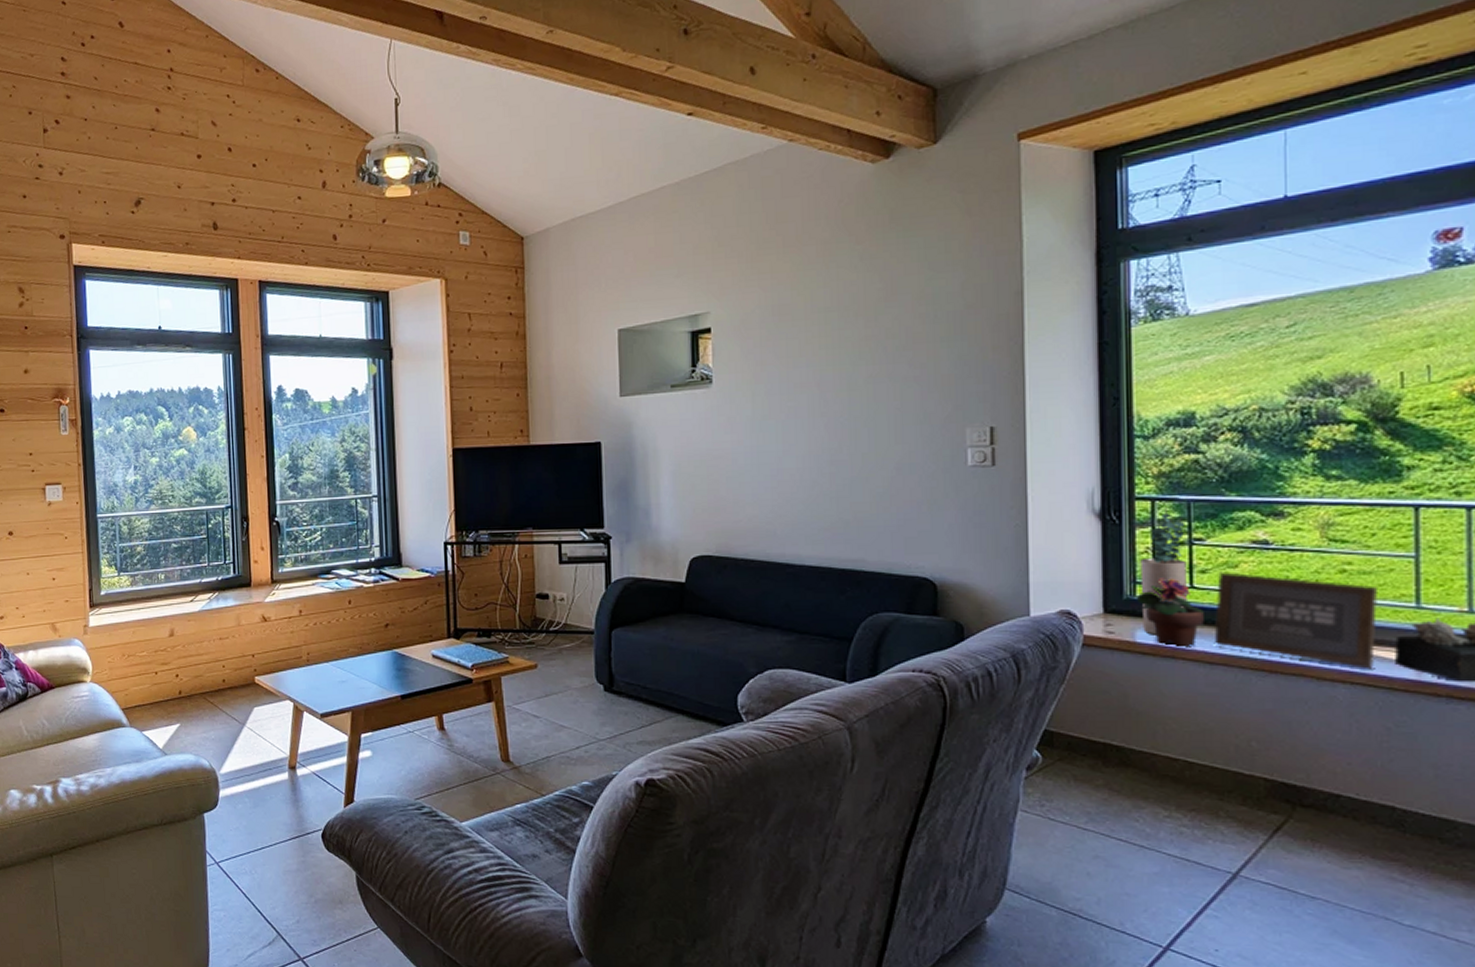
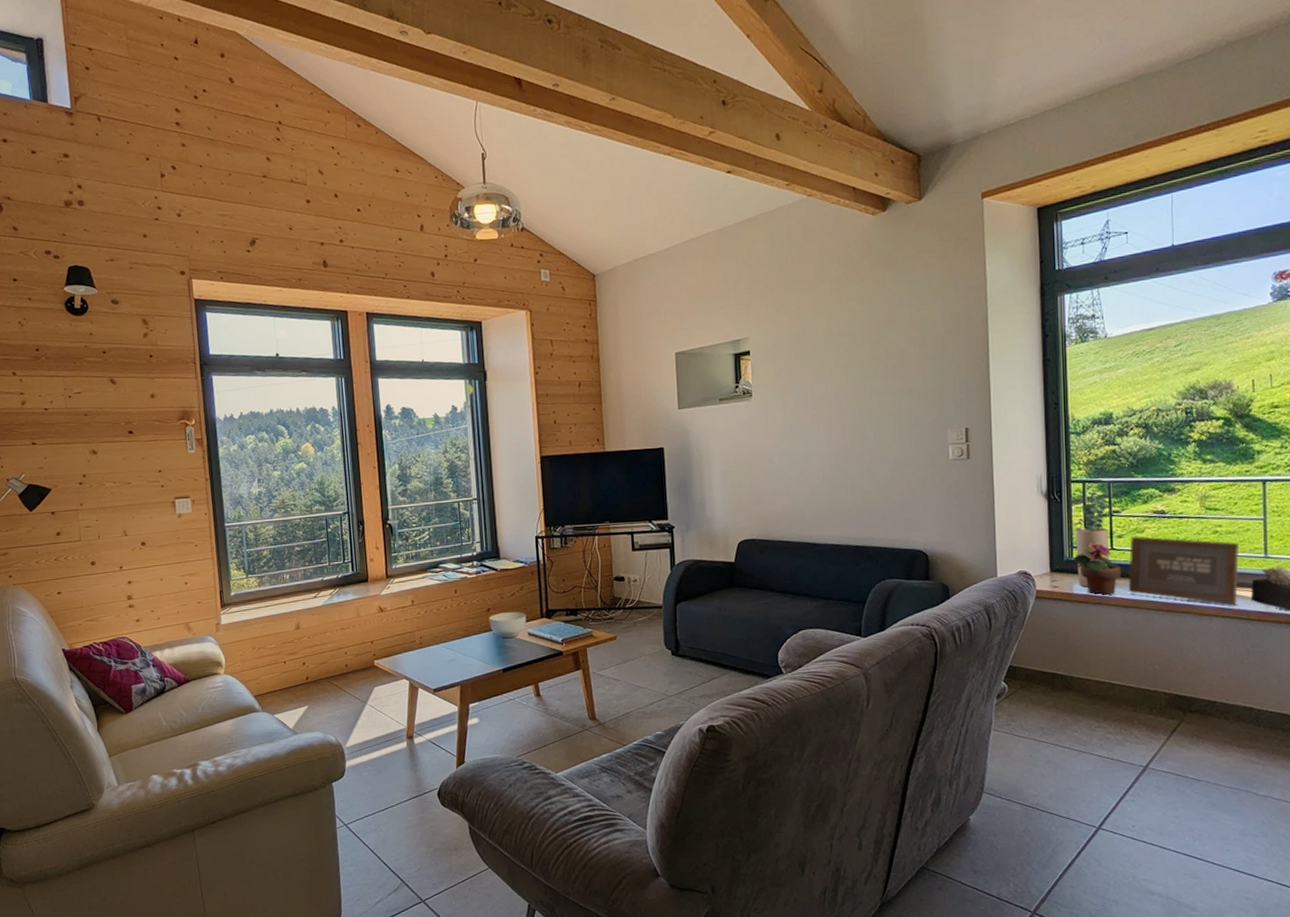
bowl: none [387,628,431,660] -> present [489,611,527,639]

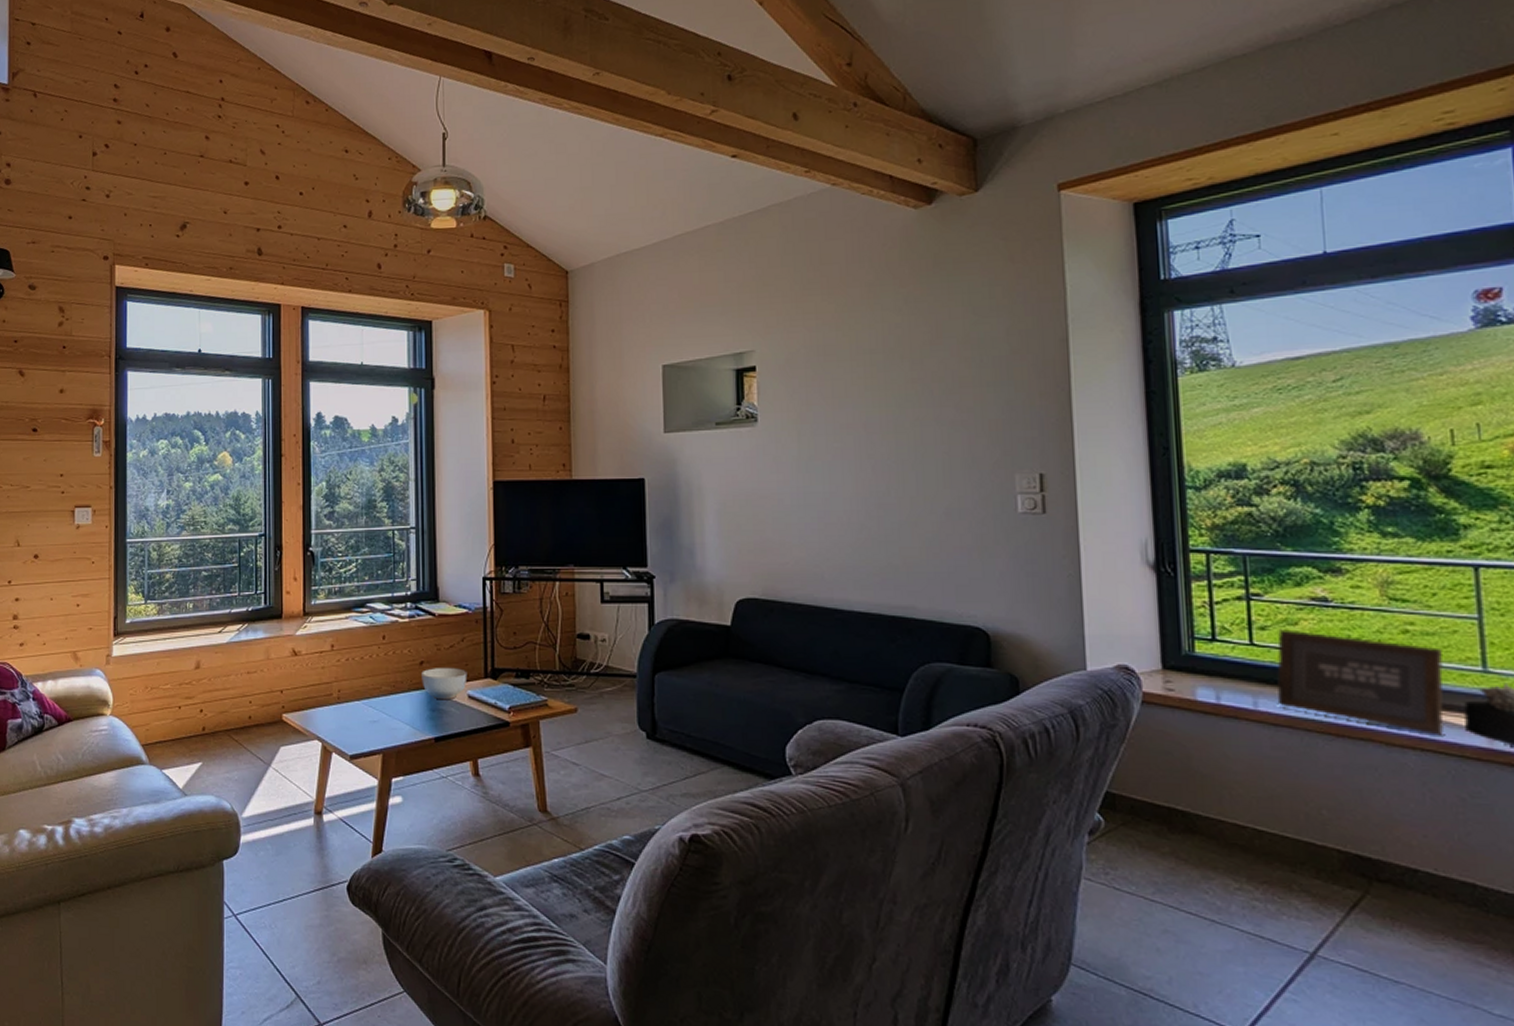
potted flower: present [1072,542,1122,596] -> none [1194,634,1267,708]
vase: present [1075,487,1109,587] -> none [1197,560,1247,694]

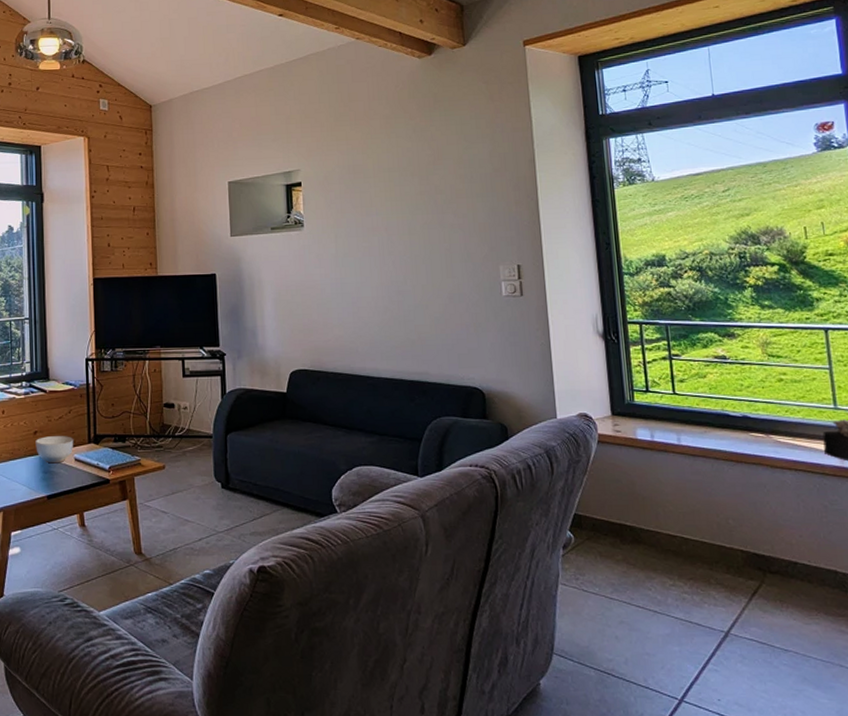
picture frame: present [1277,629,1444,736] -> none [692,381,810,459]

